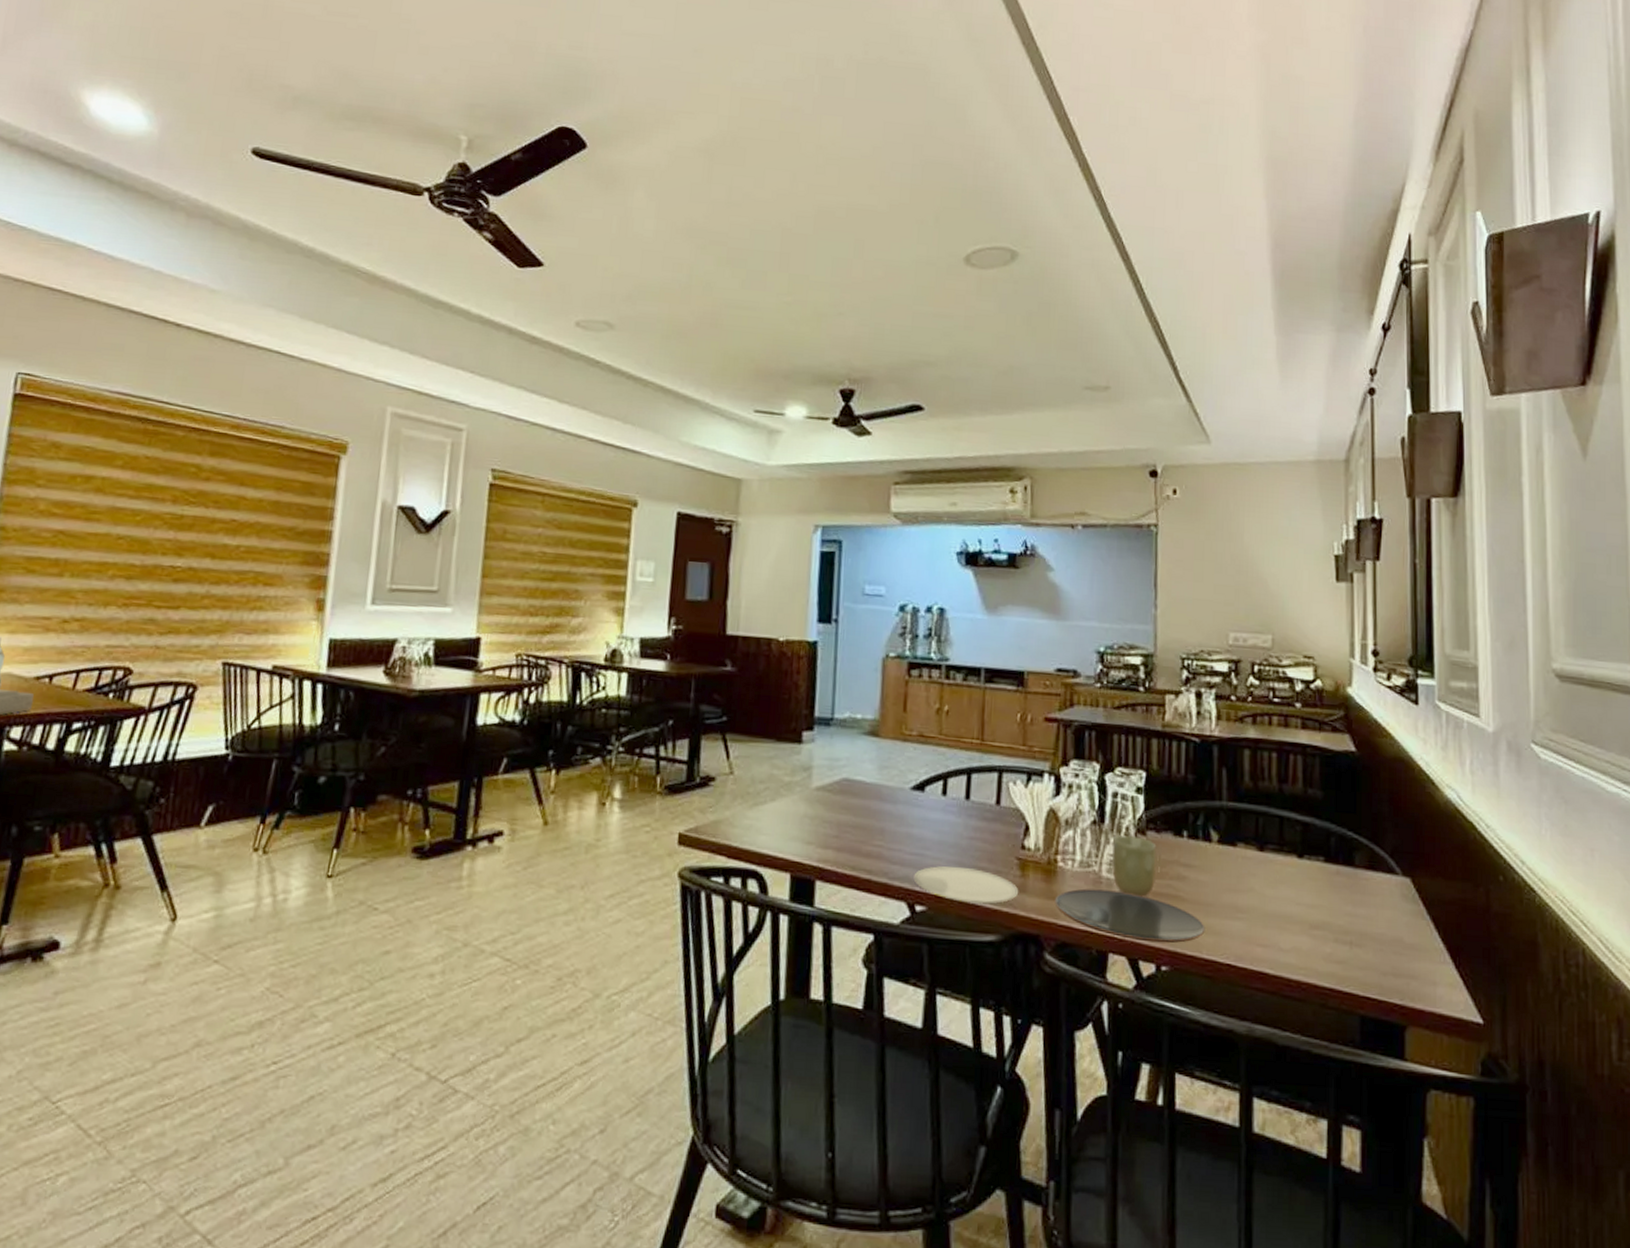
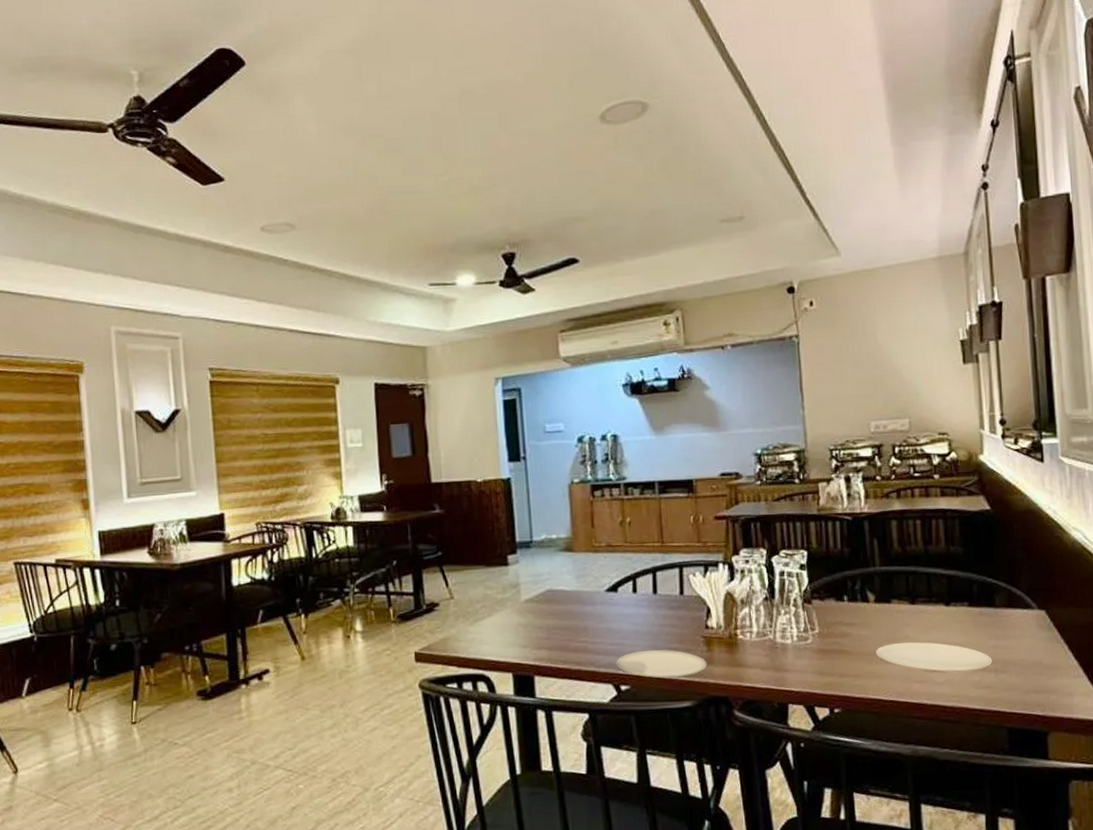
plate: present [1054,888,1205,944] -> none [738,652,870,691]
cup: present [1111,835,1157,897] -> none [783,606,823,655]
plate: none [1214,895,1347,942] -> present [875,642,993,673]

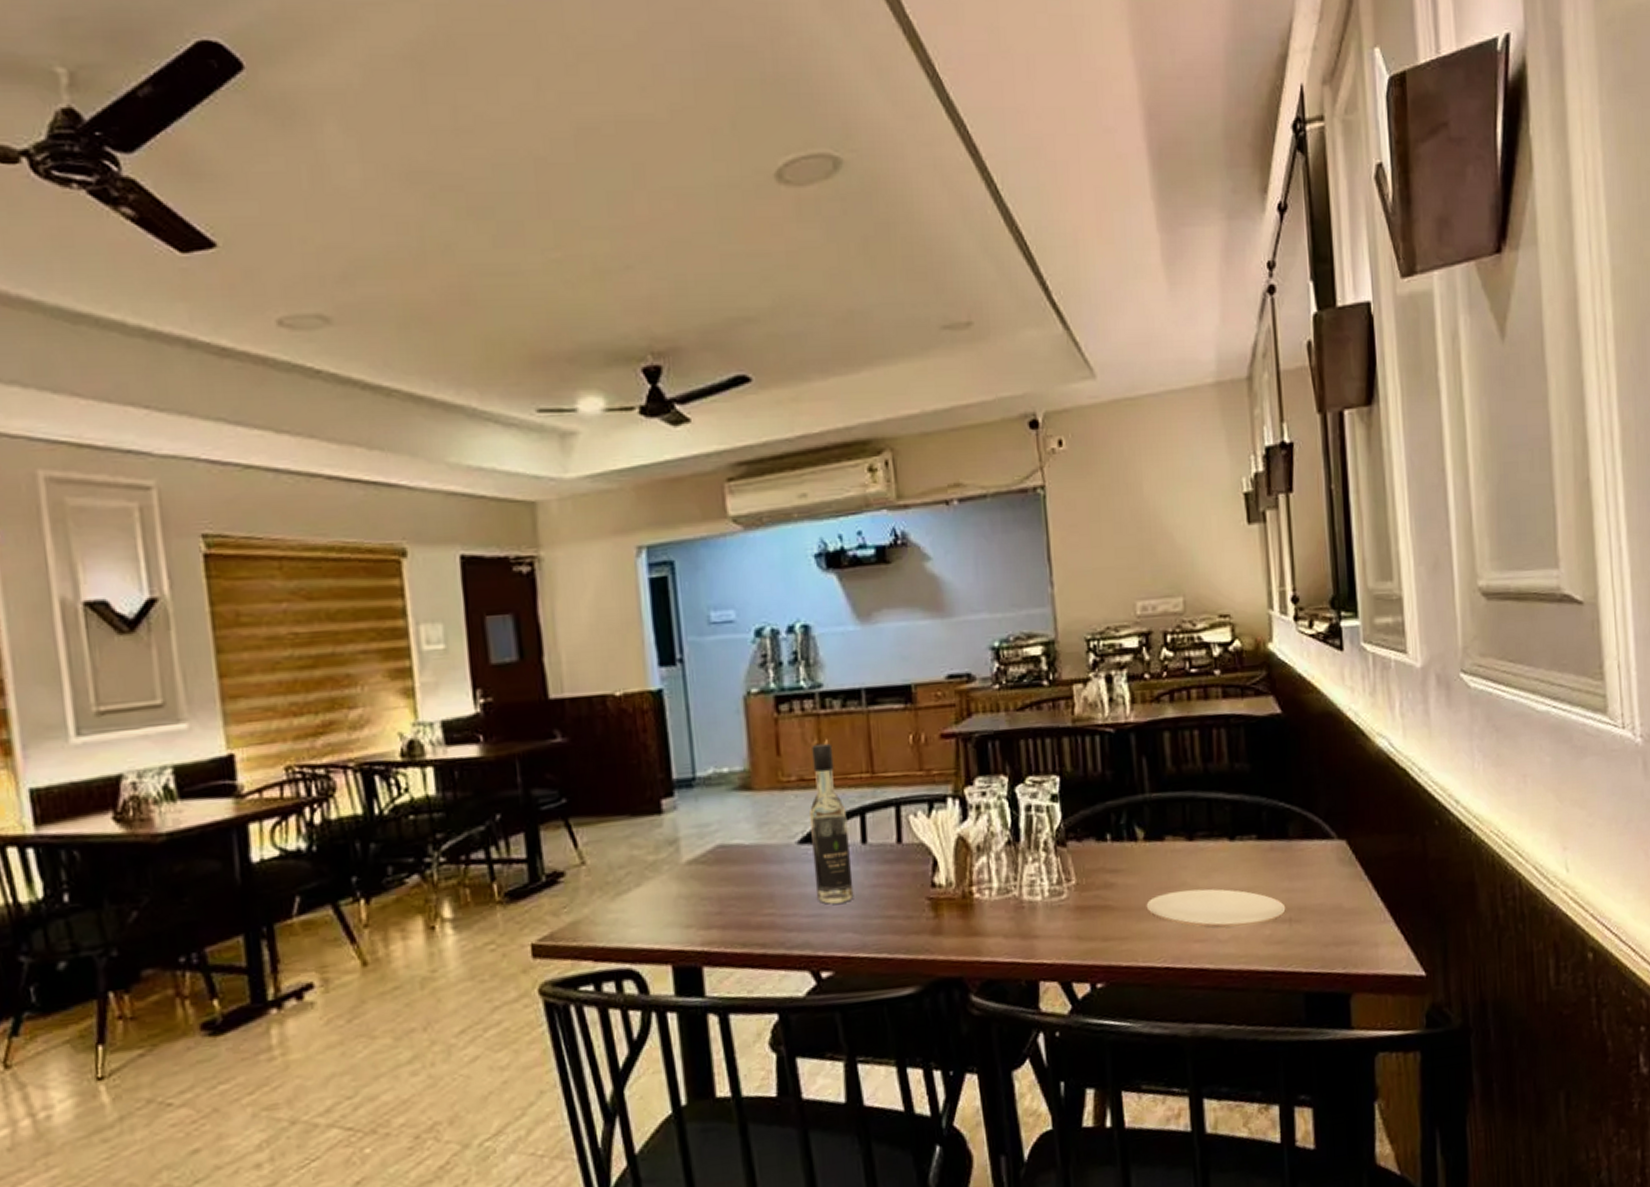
bottle: none [614,520,647,637] -> present [808,743,854,904]
plate: present [616,650,707,679] -> none [814,919,935,959]

